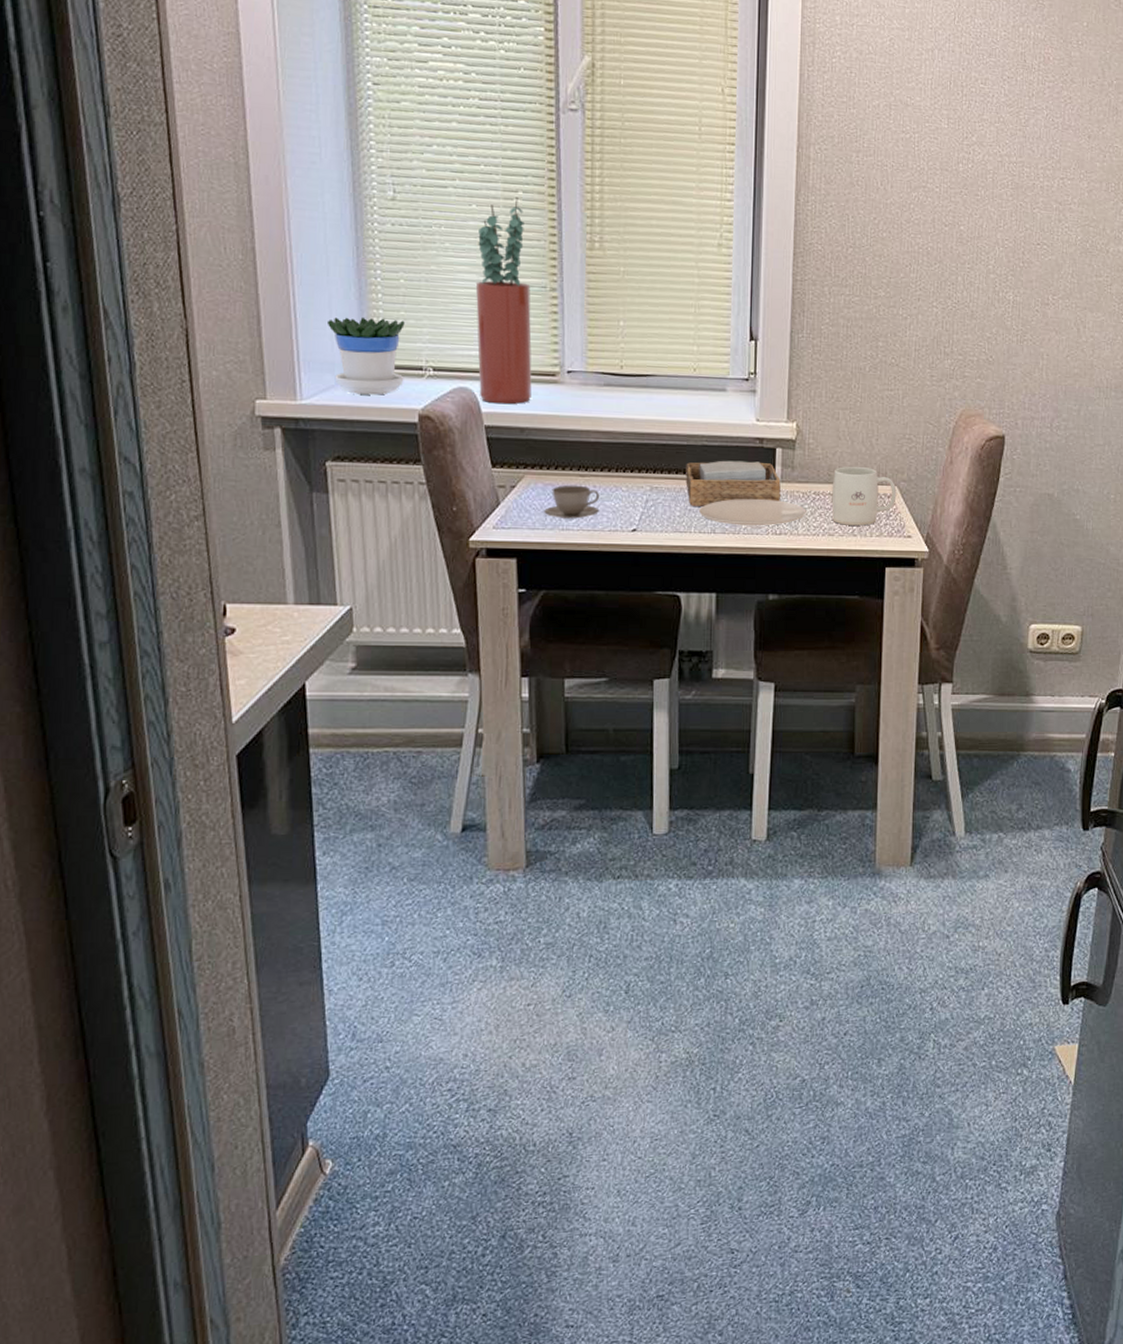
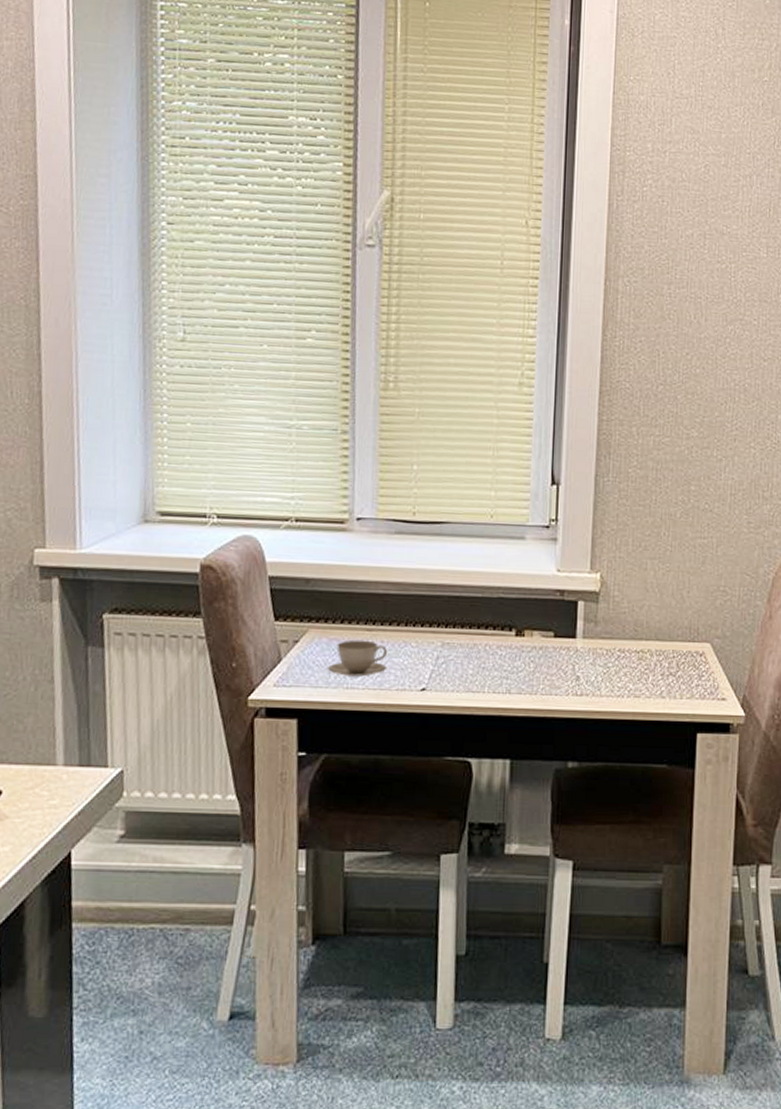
flowerpot: present [326,316,405,395] -> none [110,462,190,544]
vase: present [475,196,532,404] -> none [264,336,321,553]
napkin holder: present [685,460,781,506] -> none [479,614,583,664]
plate: present [699,498,806,526] -> none [493,655,610,686]
mug: present [831,466,897,526] -> none [638,621,710,687]

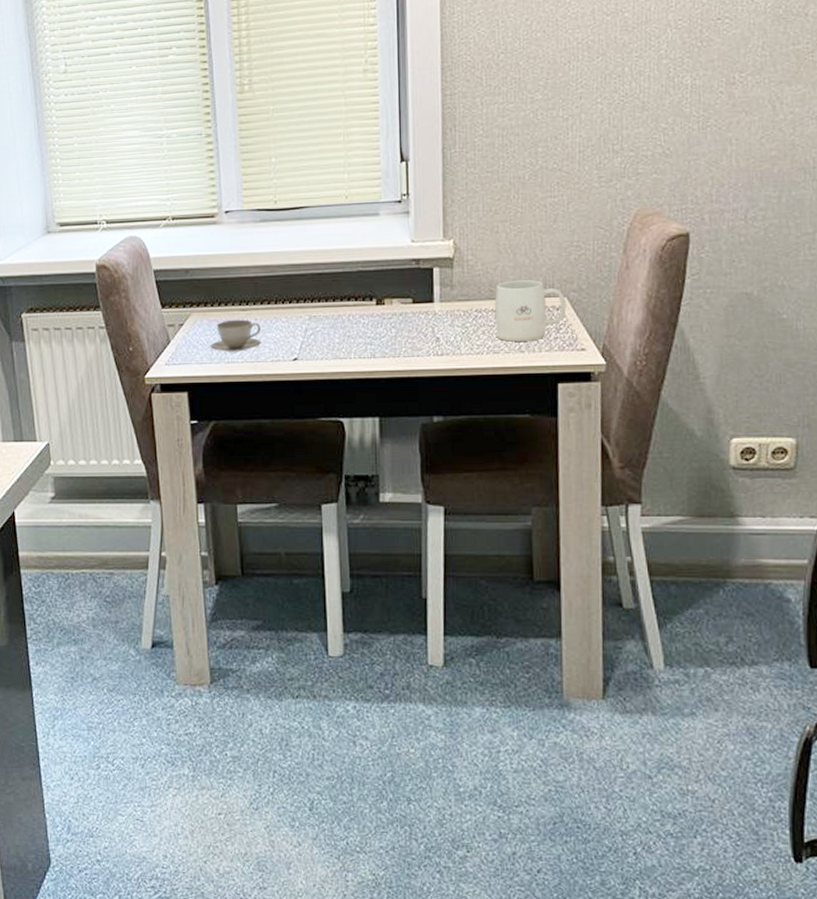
mug: none [638,621,710,687] -> present [494,279,567,342]

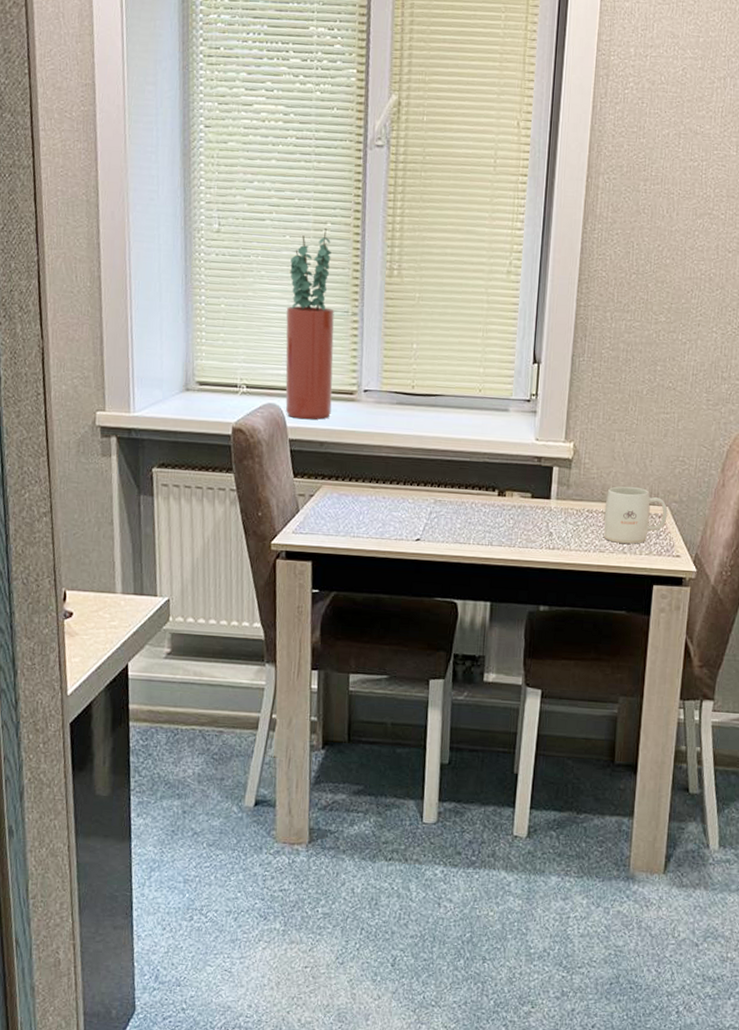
vase: none [139,53,193,249] -> present [285,228,335,420]
teacup: present [210,319,262,352] -> none [338,495,389,527]

